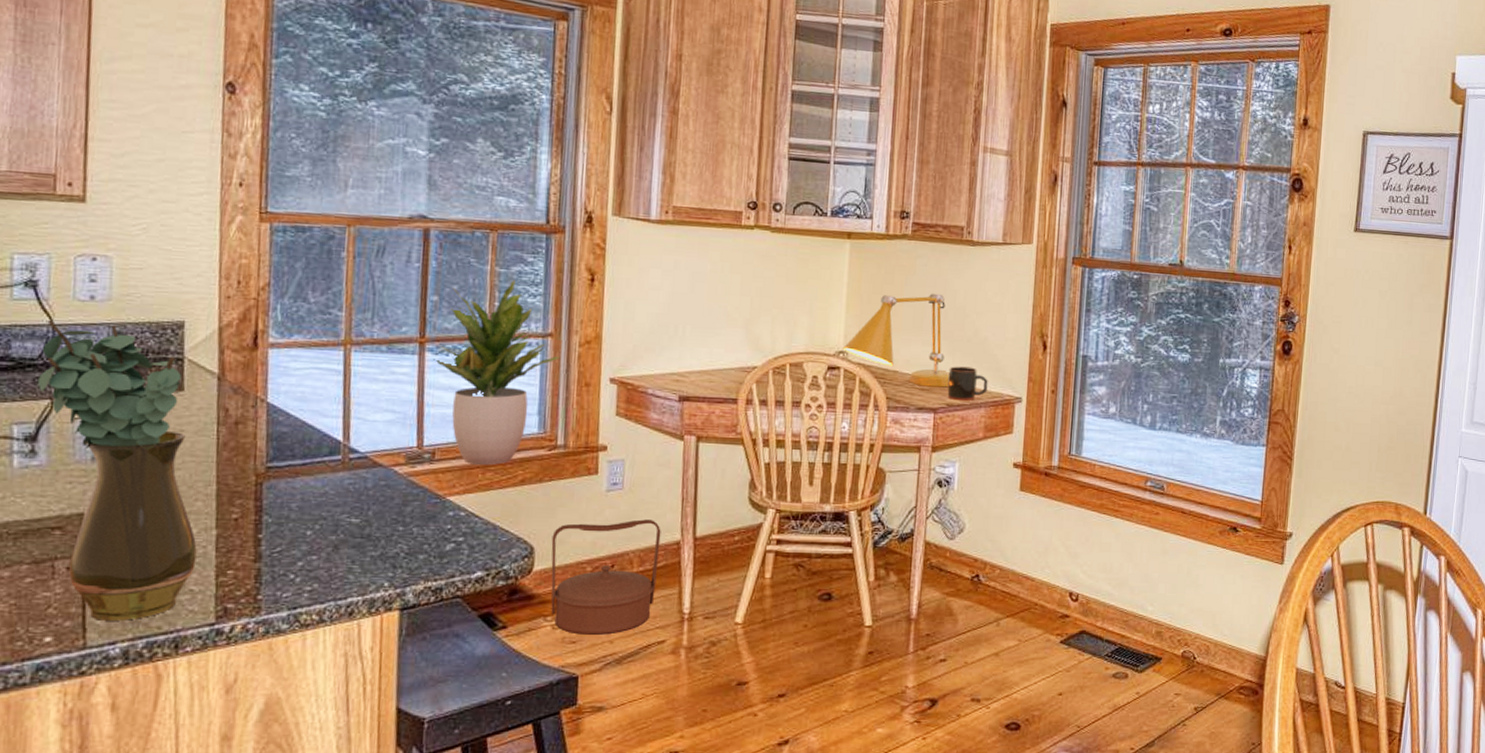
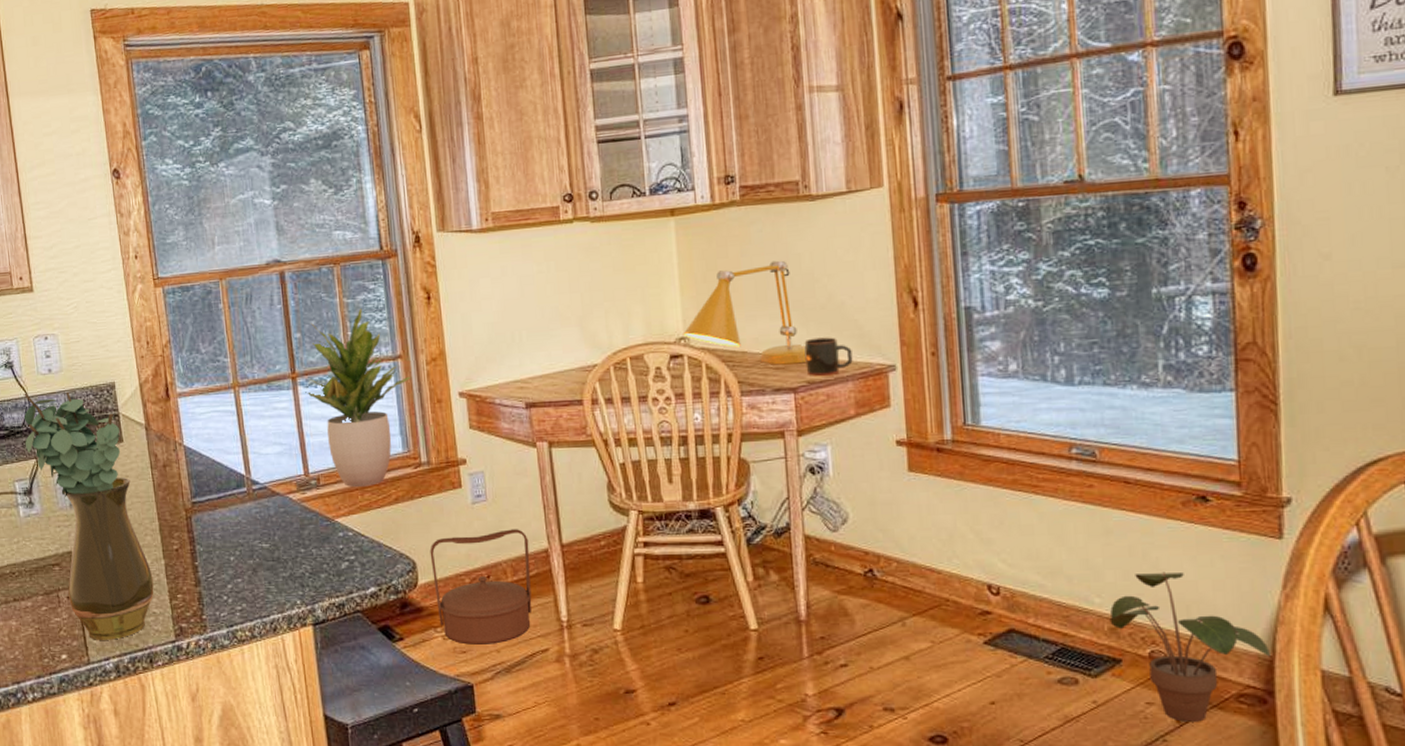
potted plant: none [1157,587,1265,709] -> present [1109,572,1270,722]

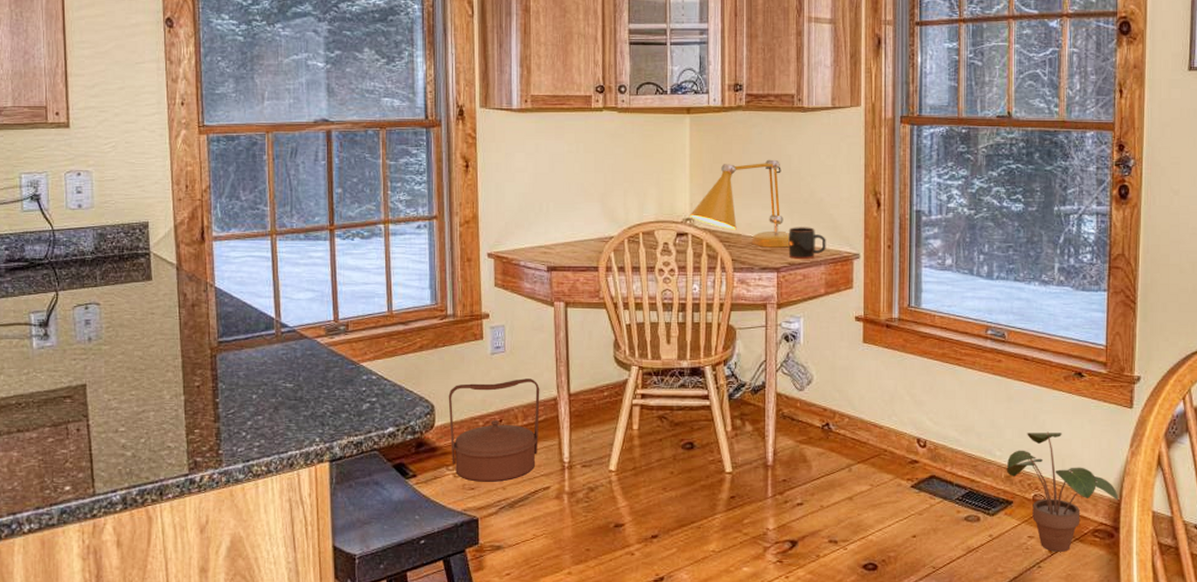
vase: present [24,391,154,640] -> none [46,226,171,472]
potted plant: present [305,308,412,488] -> none [342,171,445,335]

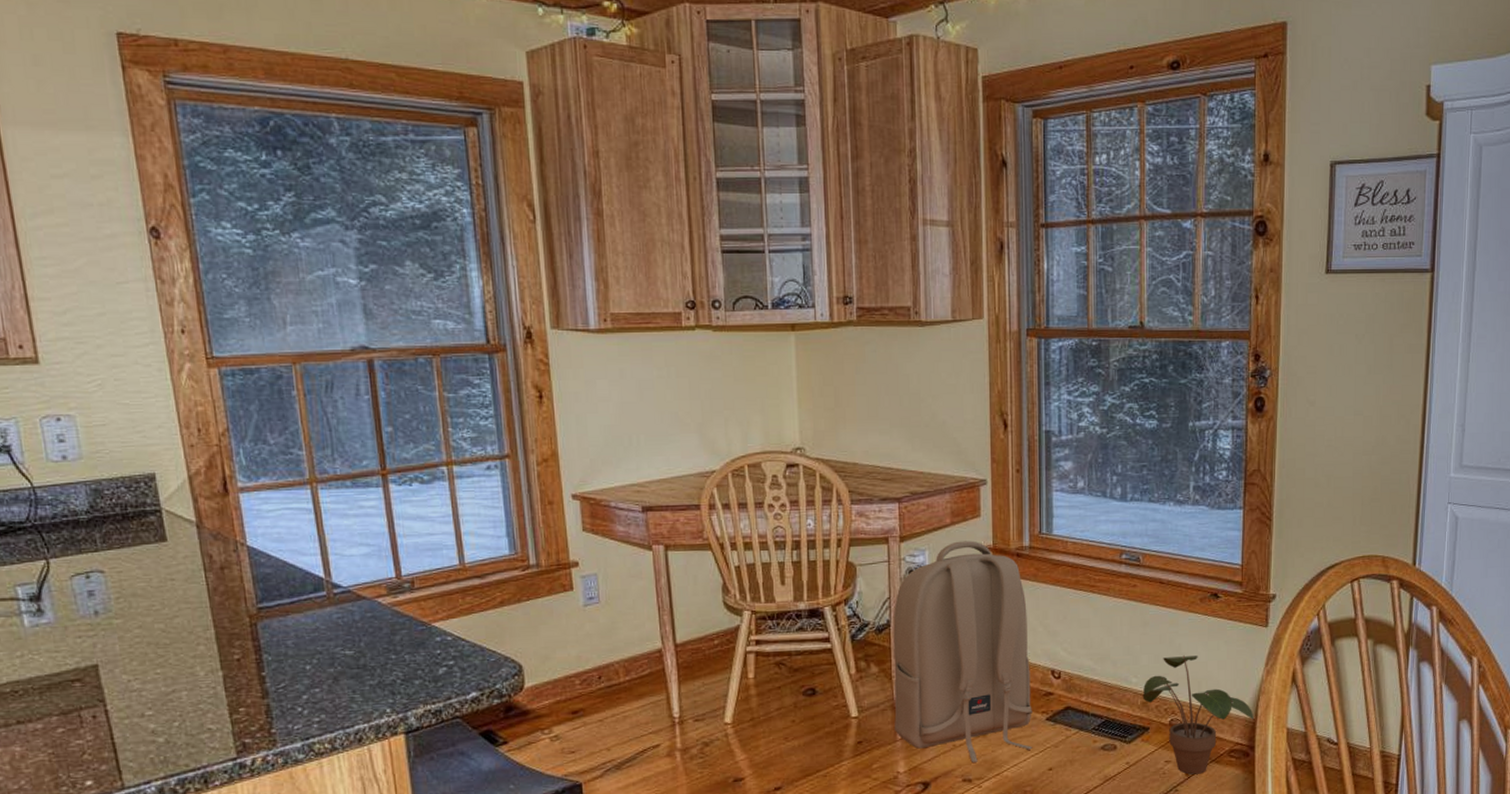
basket: present [448,378,540,482] -> none [537,630,644,745]
table lamp: present [689,159,790,248] -> none [799,379,911,477]
backpack: none [766,310,898,524] -> present [893,540,1033,763]
mug: present [788,227,826,259] -> none [909,452,951,488]

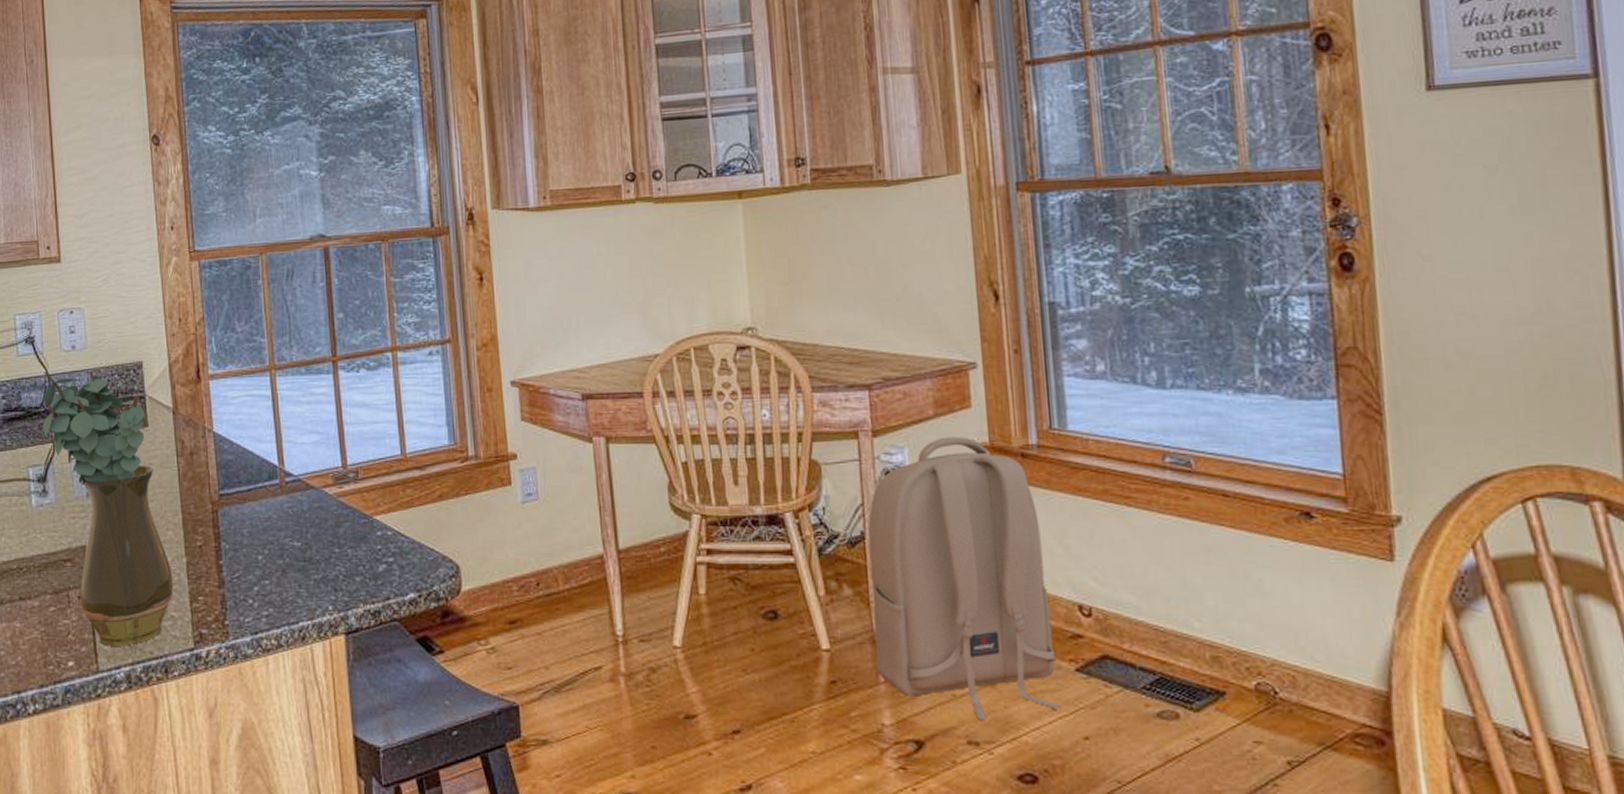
vase: none [27,482,209,763] -> present [43,370,173,646]
potted plant: present [1142,655,1254,775] -> none [1211,595,1387,765]

